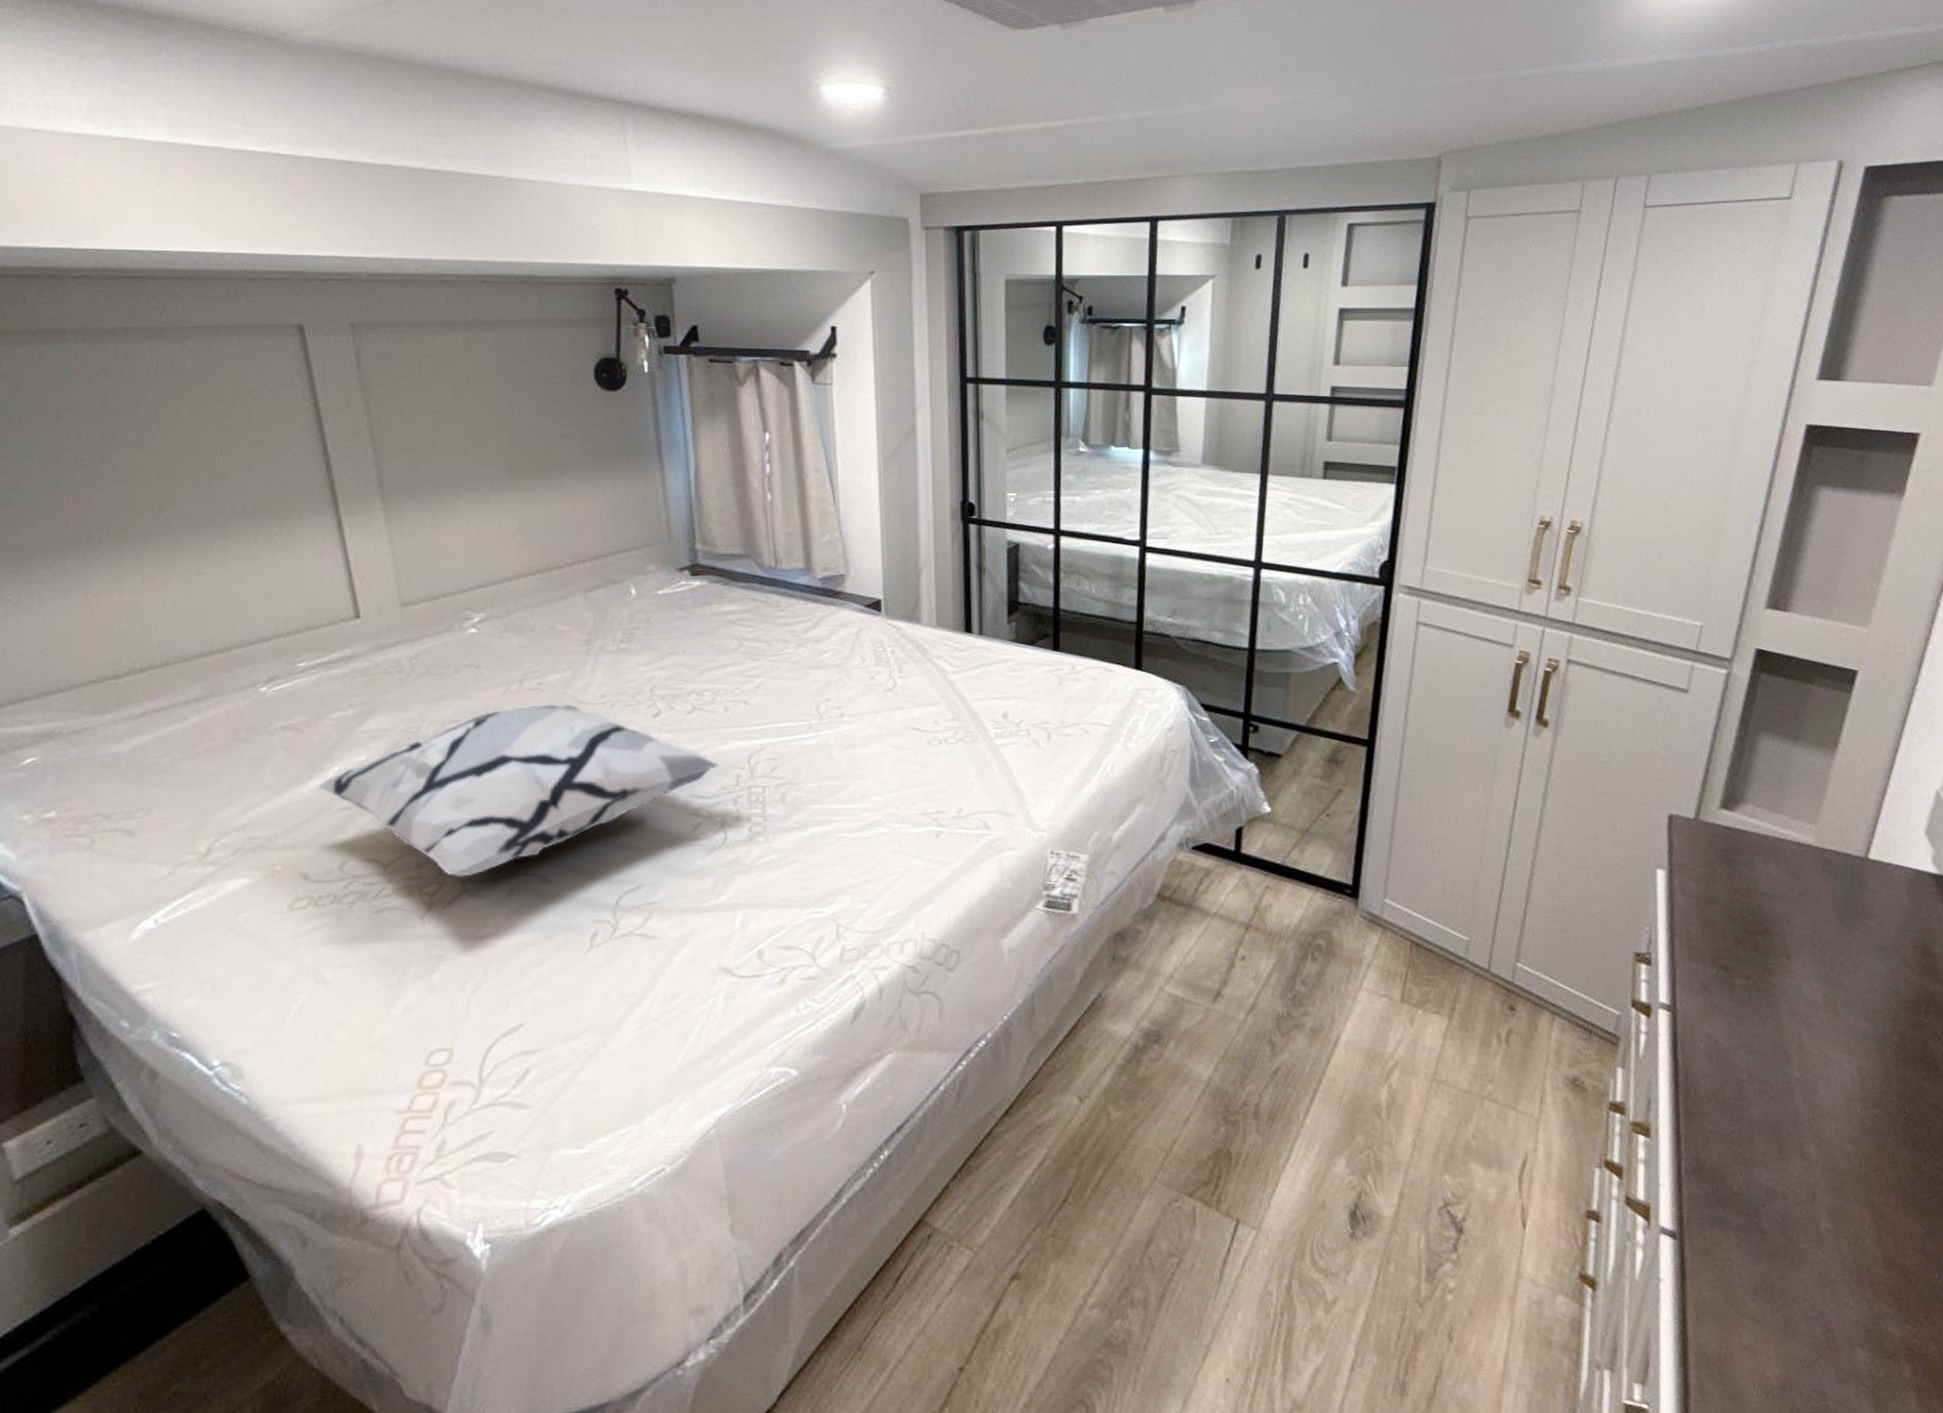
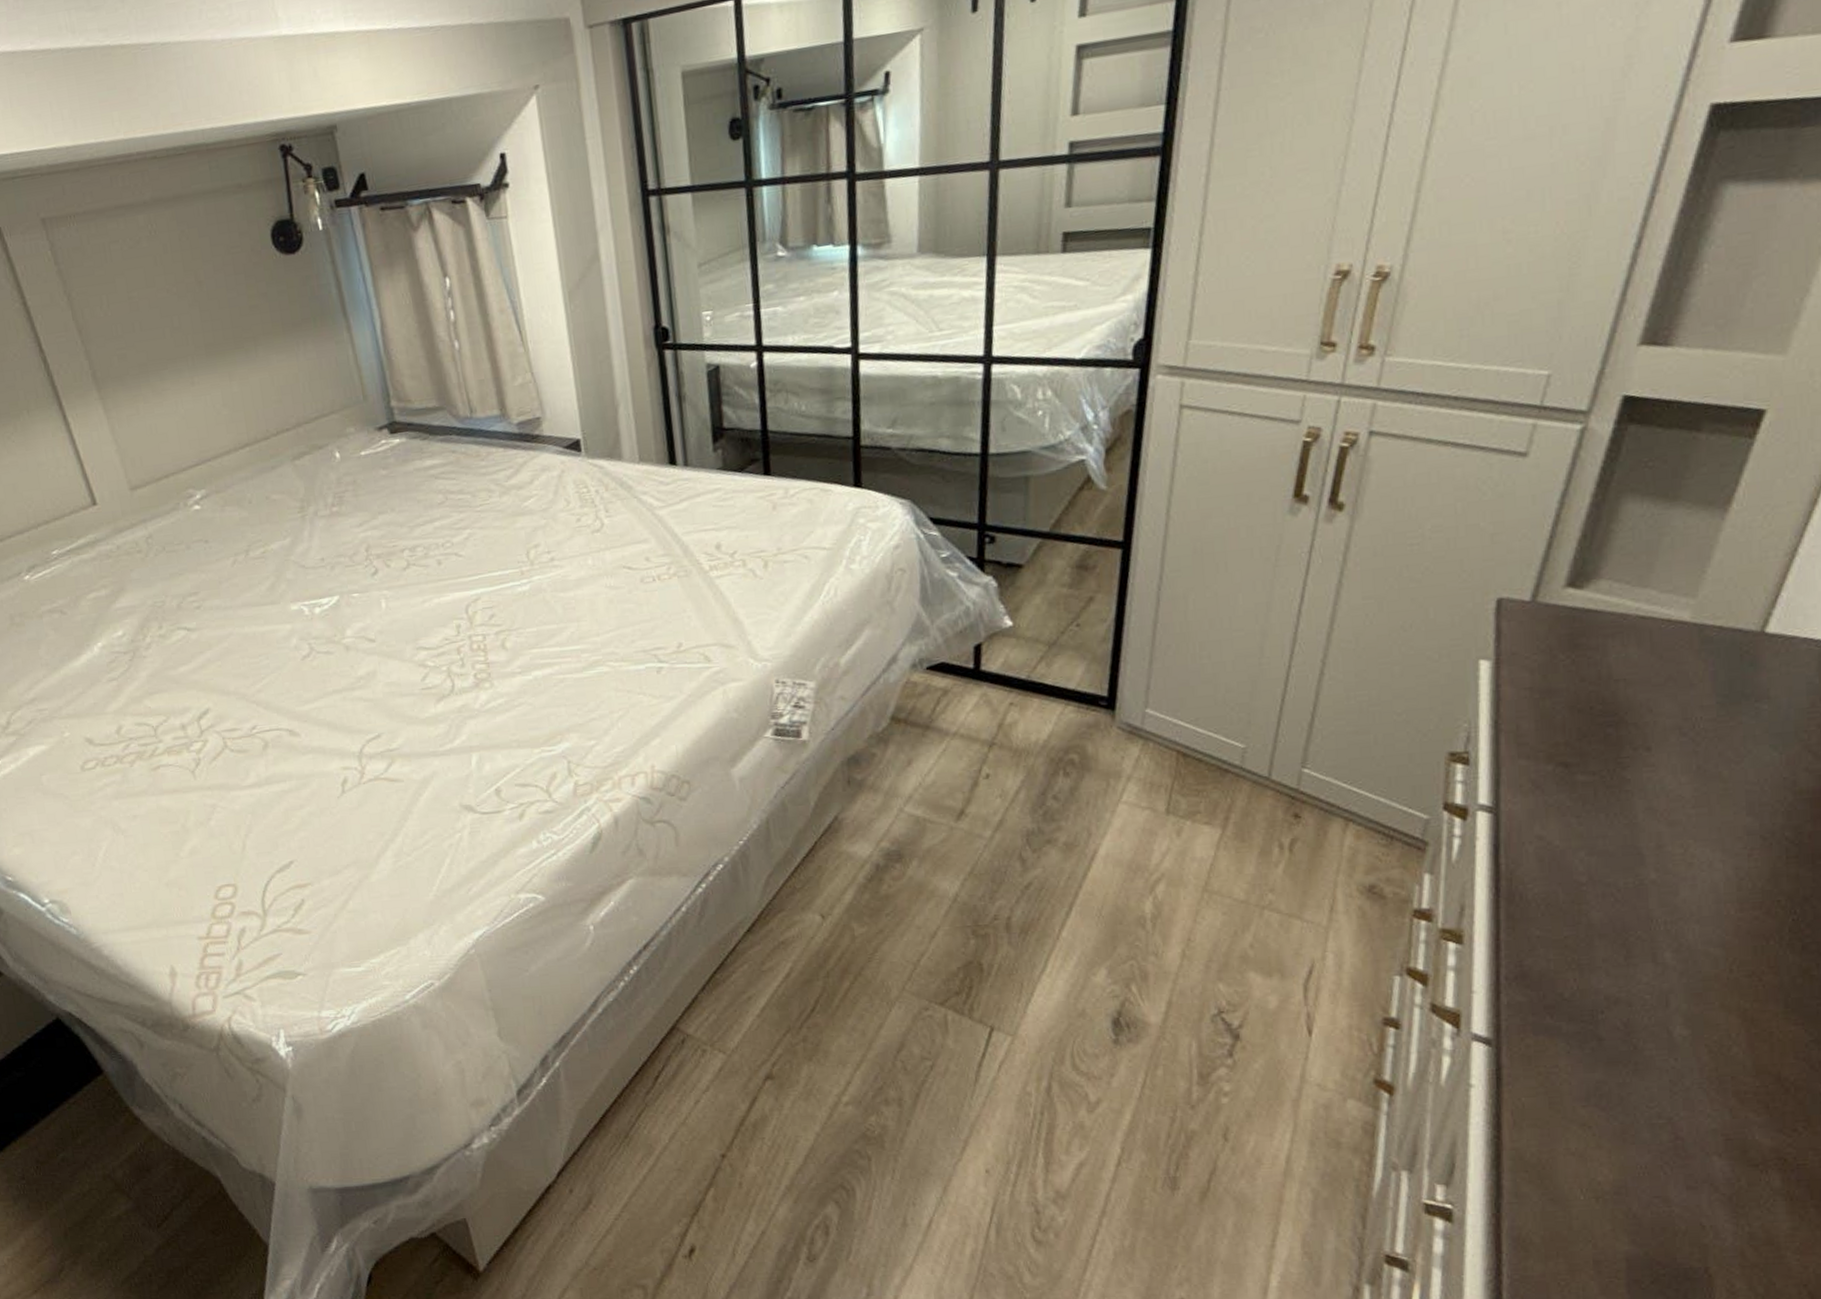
decorative pillow: present [315,704,719,878] -> none [85,569,439,735]

